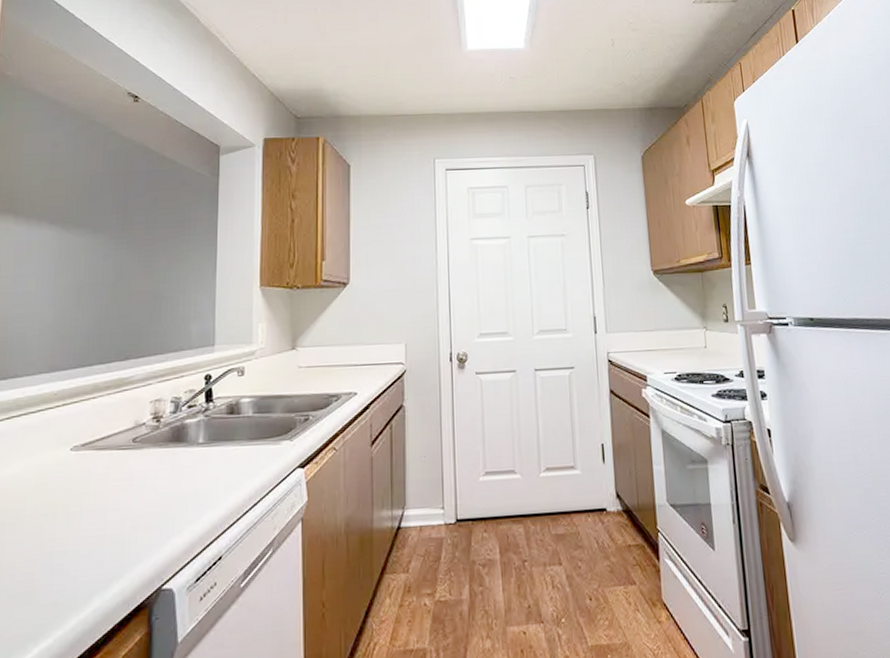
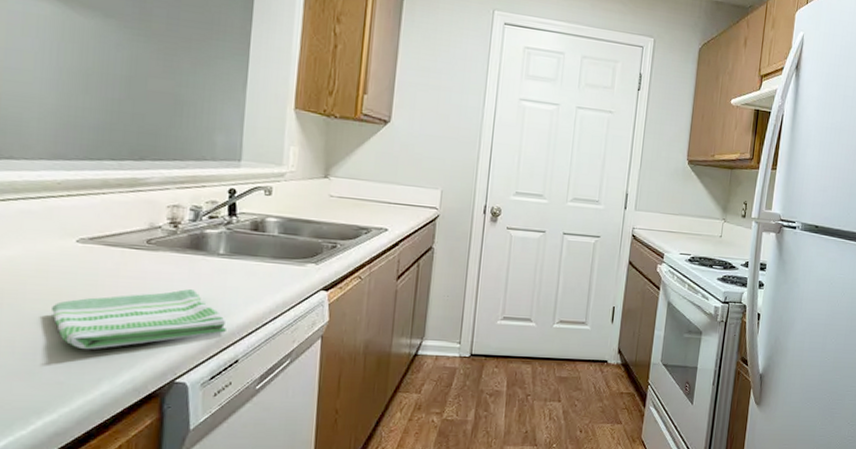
dish towel: none [48,483,209,564] -> present [52,288,226,350]

